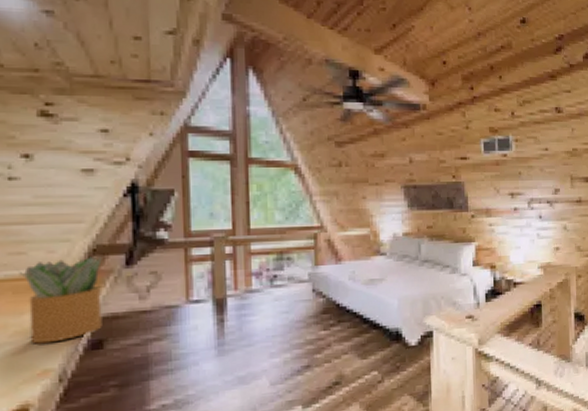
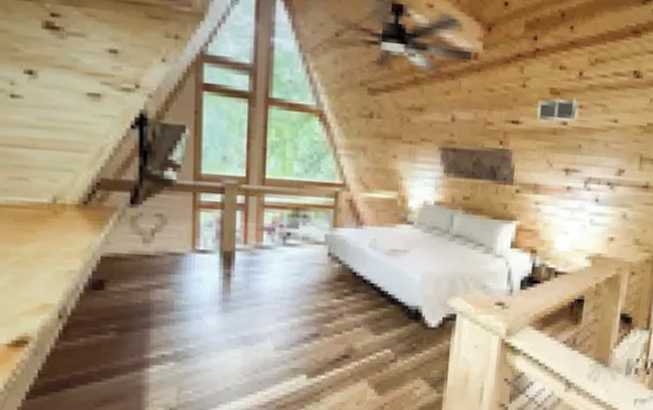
potted plant: present [19,256,102,344] -> none [20,190,106,277]

